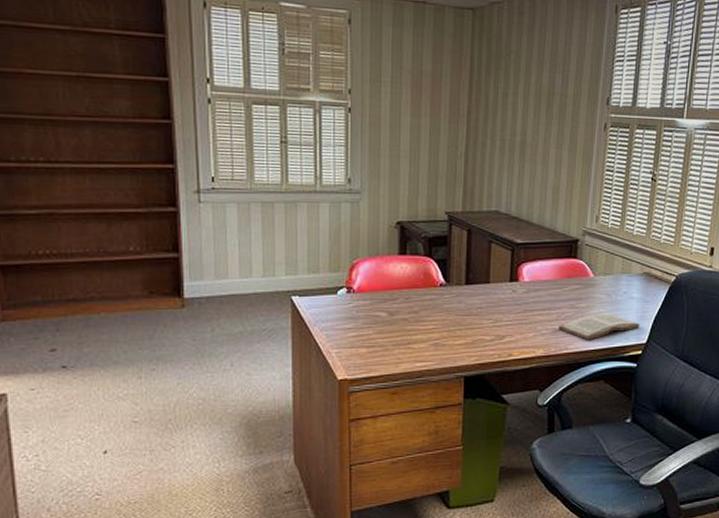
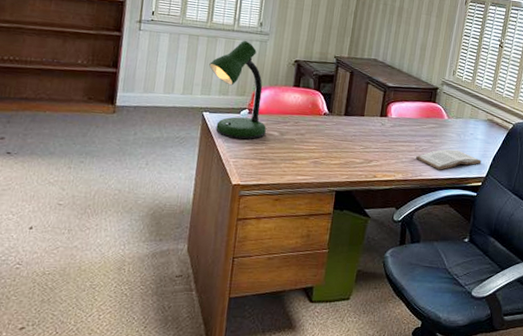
desk lamp: none [291,202,371,325] -> present [209,40,266,140]

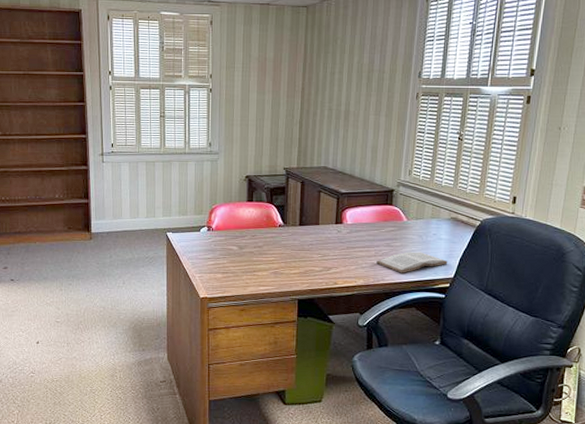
desk lamp: present [209,40,266,140] -> none [167,161,225,255]

